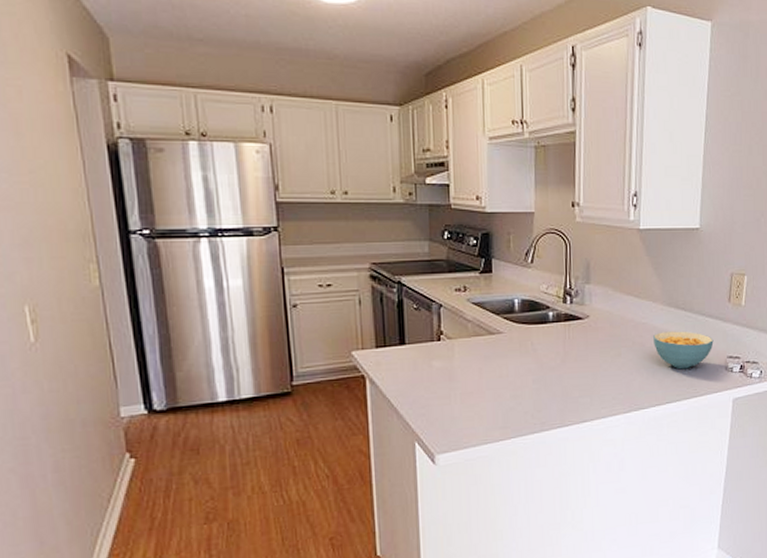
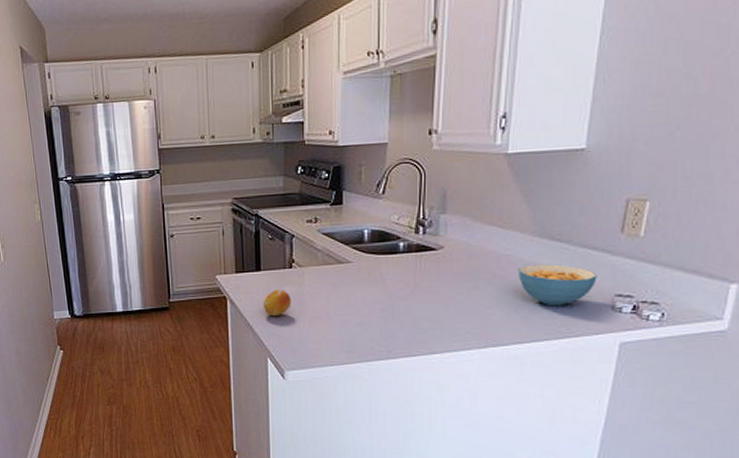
fruit: none [408,364,441,395] -> present [263,289,292,317]

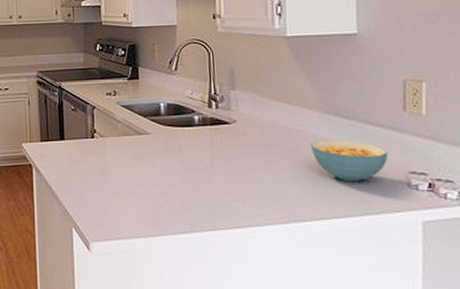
fruit: present [263,289,292,317] -> none [67,159,95,186]

